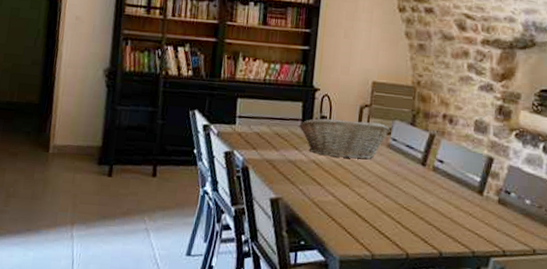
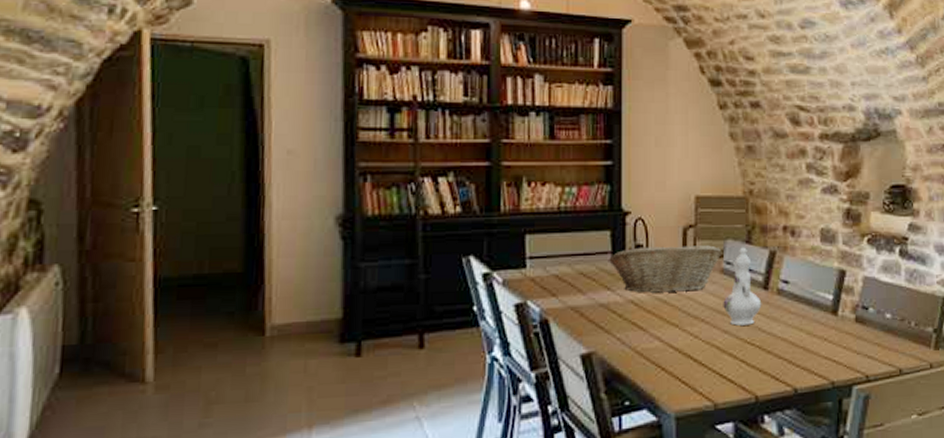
ewer: none [386,128,419,194] -> present [723,247,762,326]

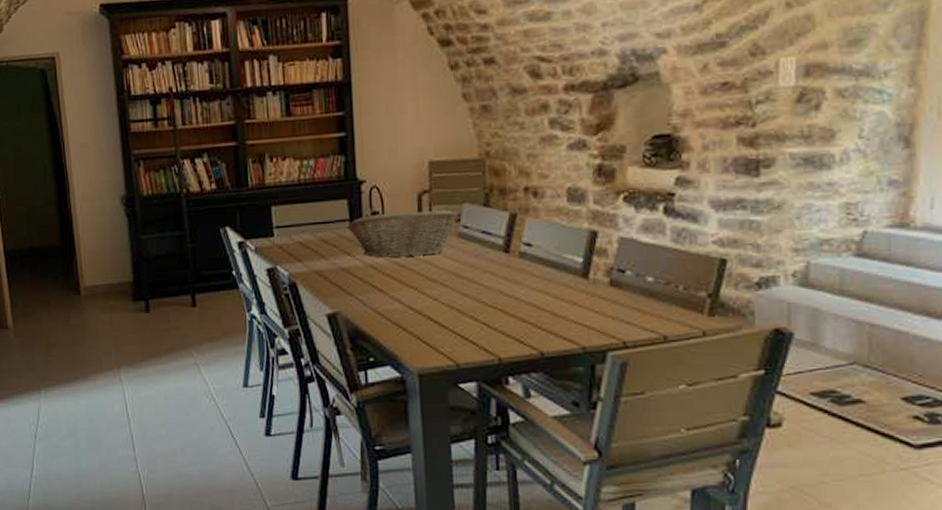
ewer: present [723,247,762,326] -> none [461,210,503,289]

